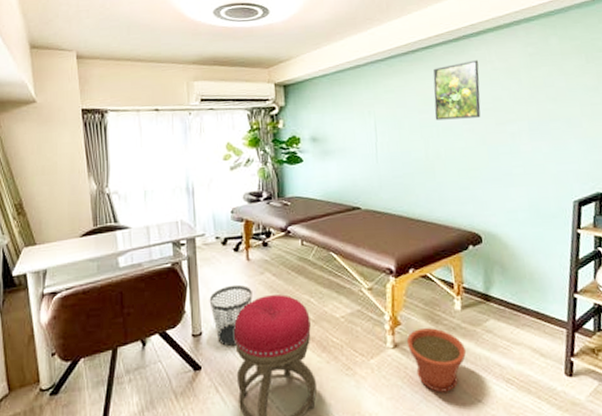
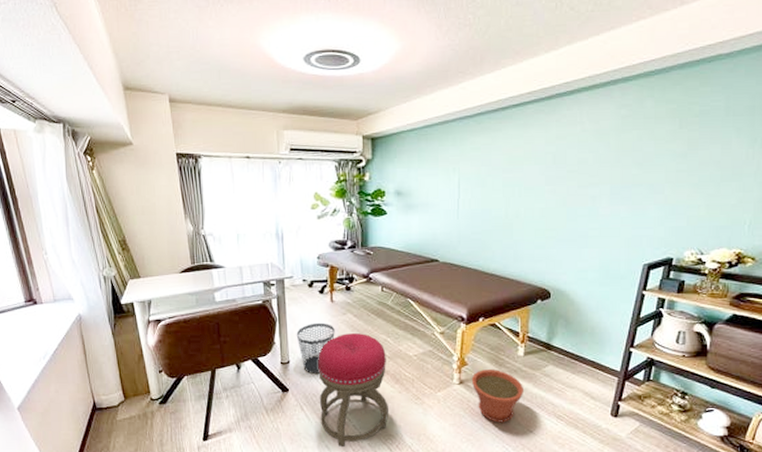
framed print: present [433,60,481,121] -> none [518,120,568,180]

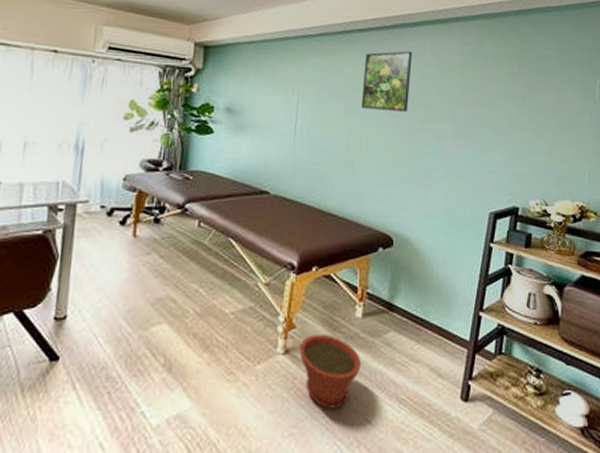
wastebasket: present [296,322,335,375] -> none [81,263,134,337]
stool: present [318,333,388,448] -> none [97,280,196,447]
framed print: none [518,120,568,180] -> present [361,51,412,112]

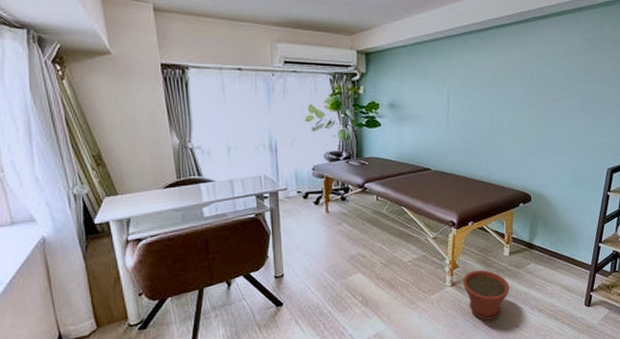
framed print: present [361,51,412,112] -> none [501,41,543,94]

